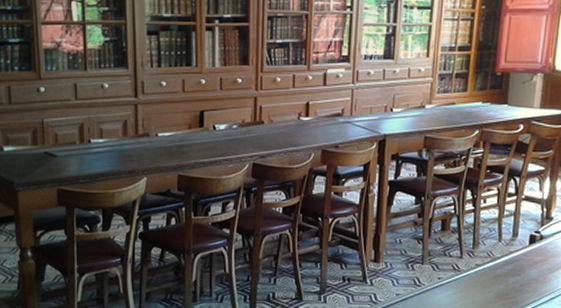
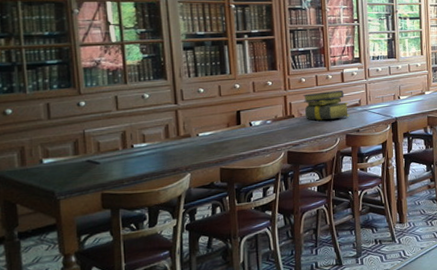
stack of books: none [276,94,329,130] -> present [303,90,350,121]

